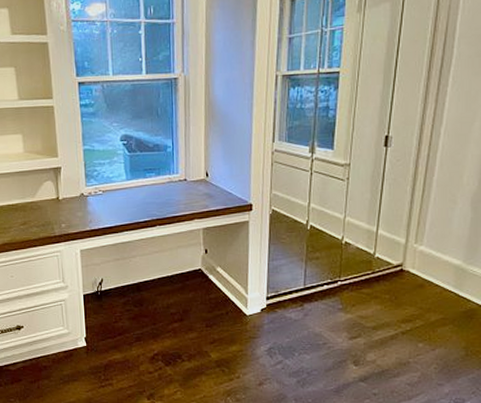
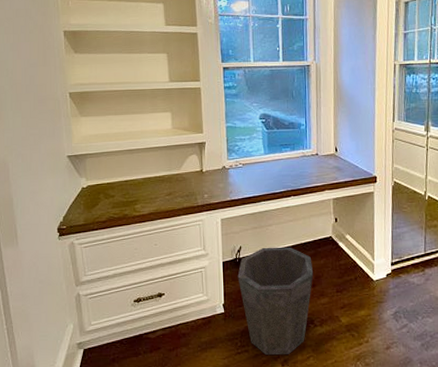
waste bin: none [99,279,181,389] -> present [237,246,314,356]

